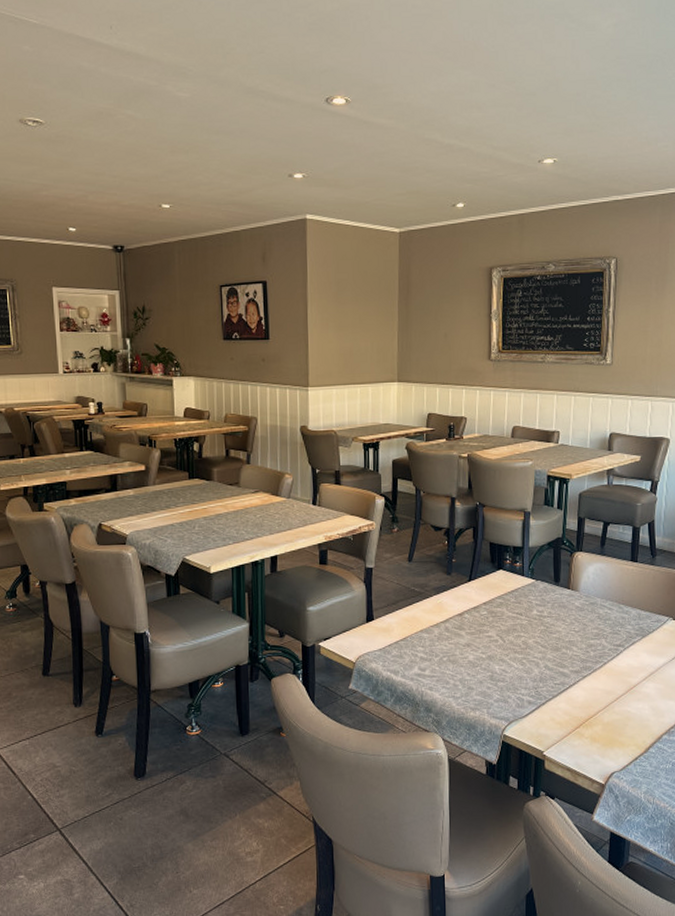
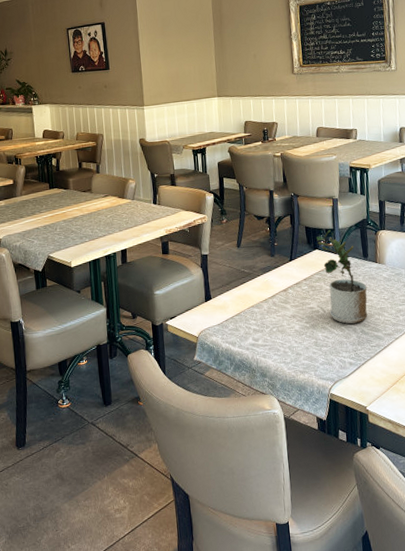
potted plant: none [501,548,556,658] -> present [316,230,368,324]

